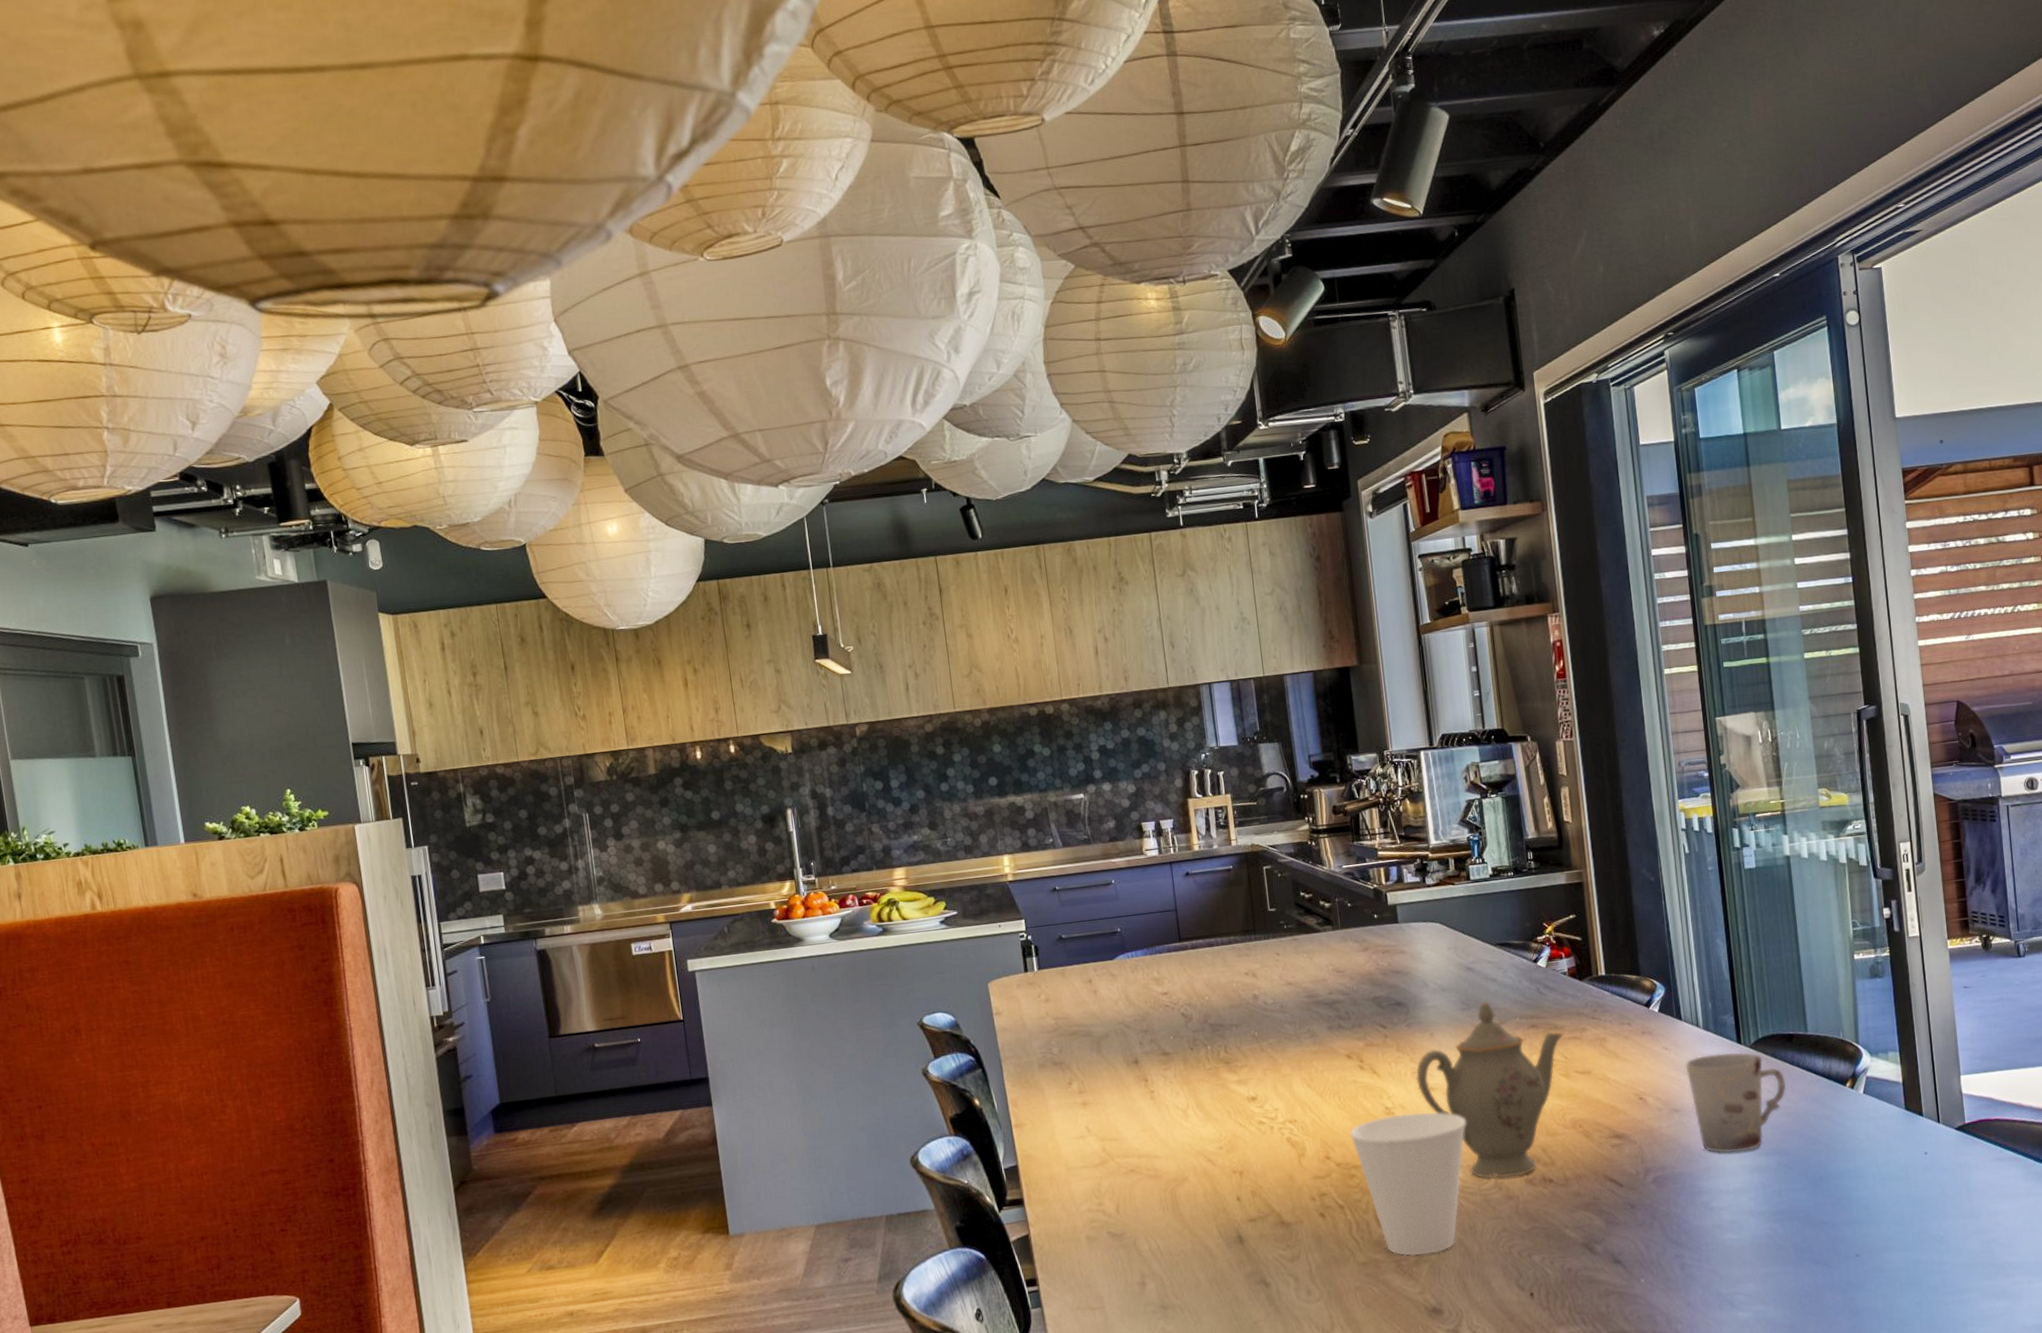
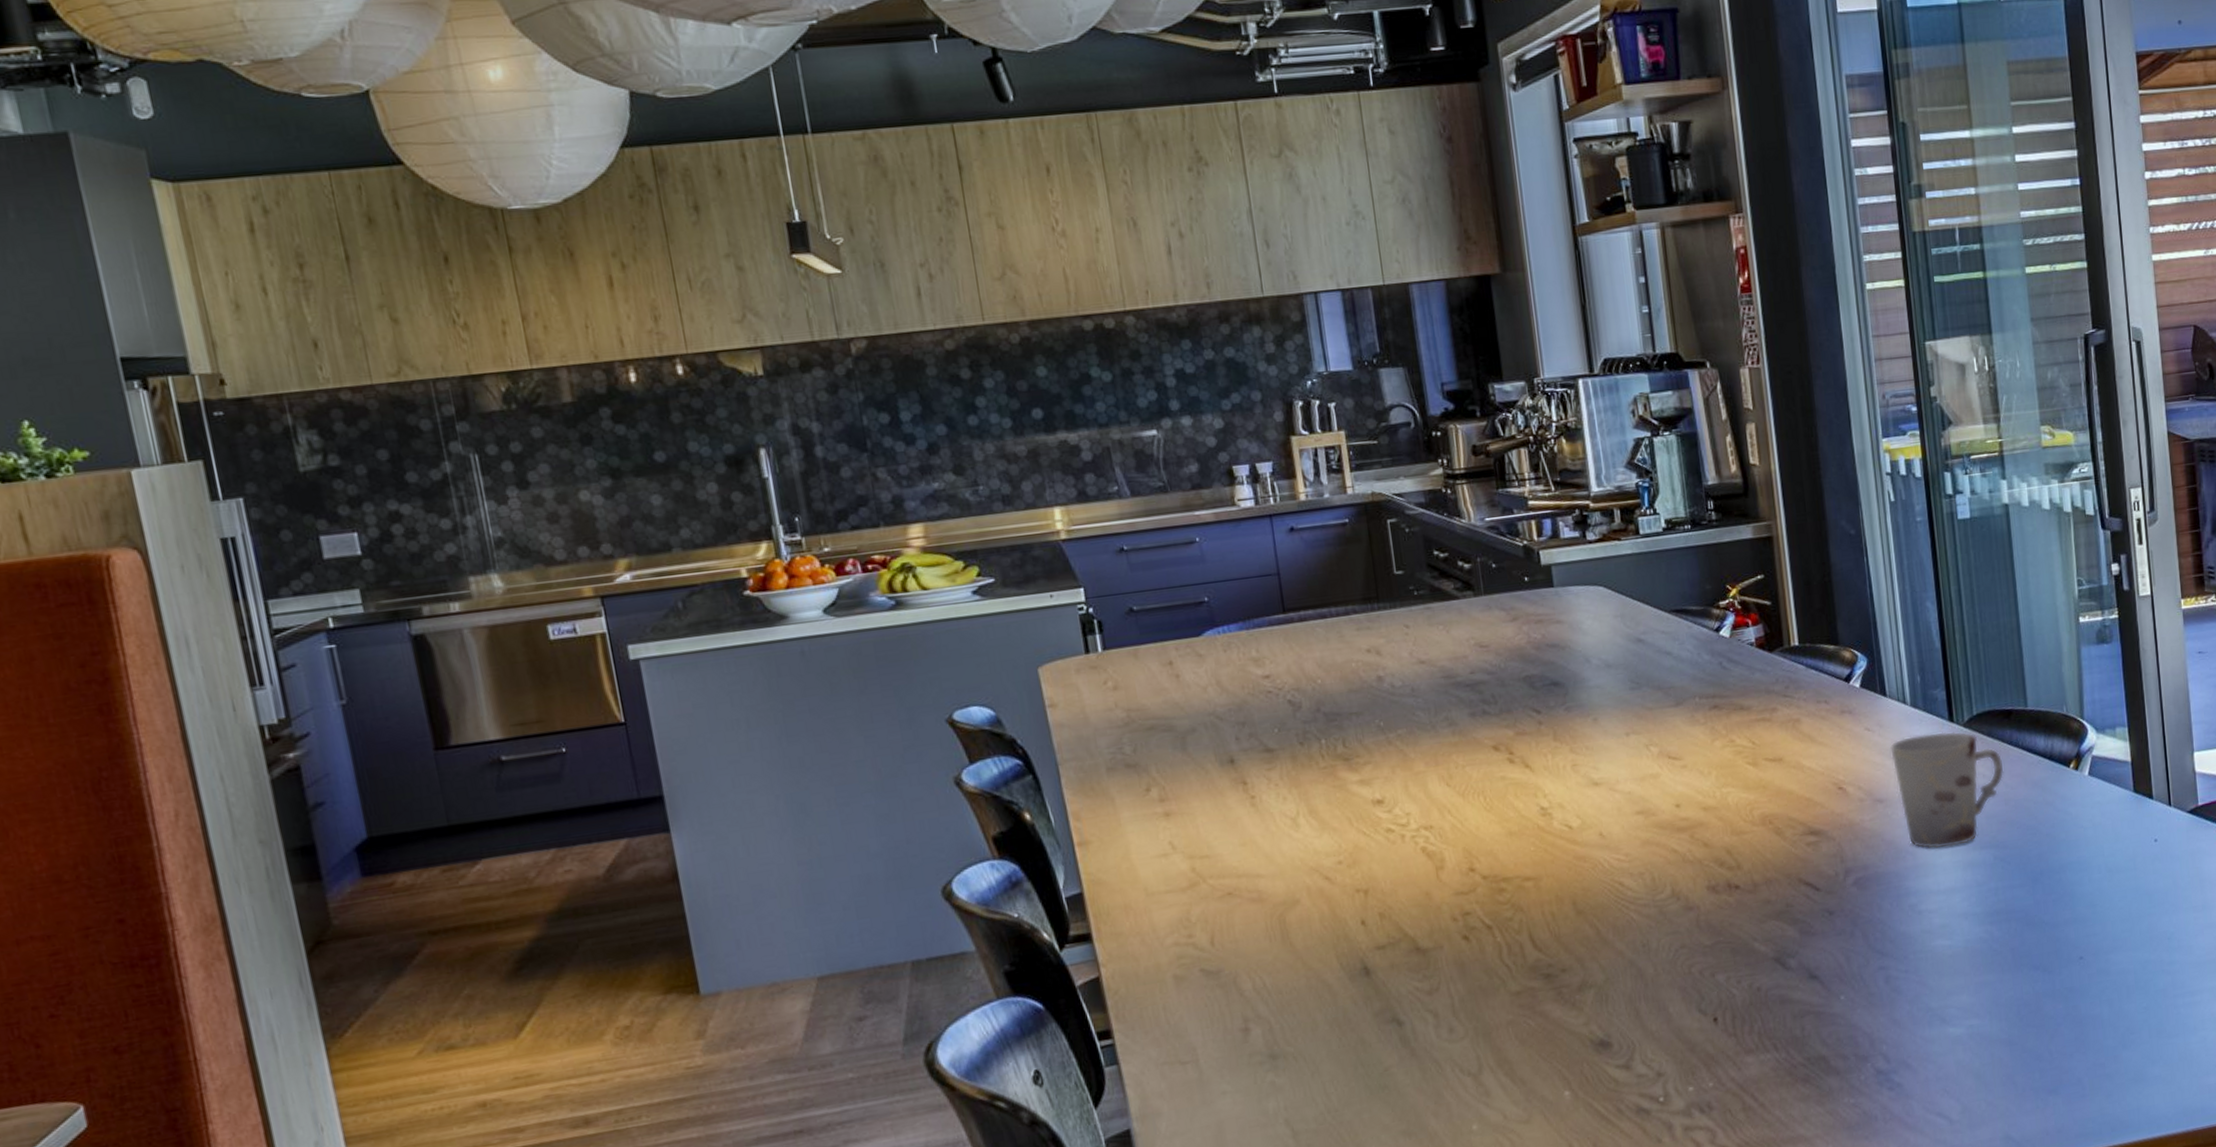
cup: present [1349,1111,1466,1256] -> none [1497,810,1637,982]
teapot: present [1415,1001,1564,1179] -> none [1576,679,1751,888]

